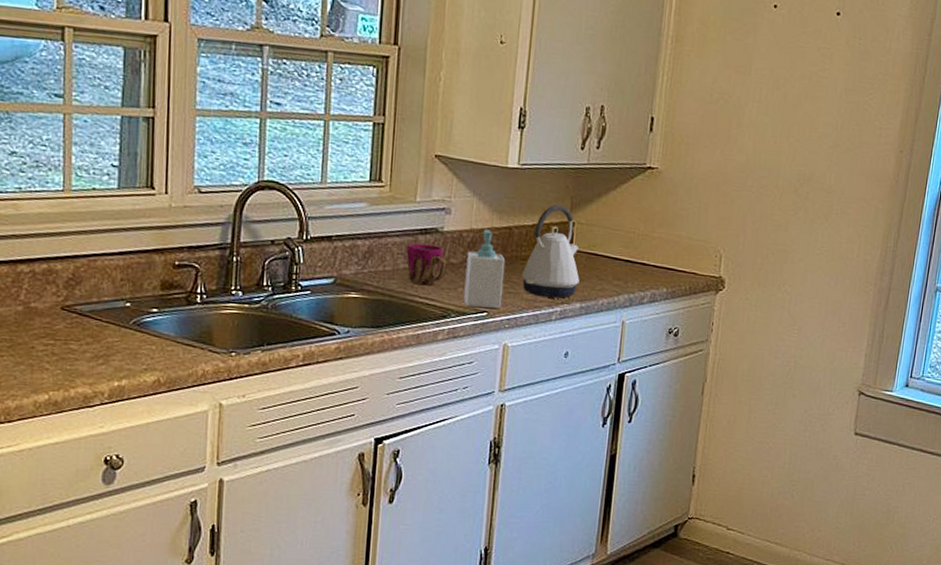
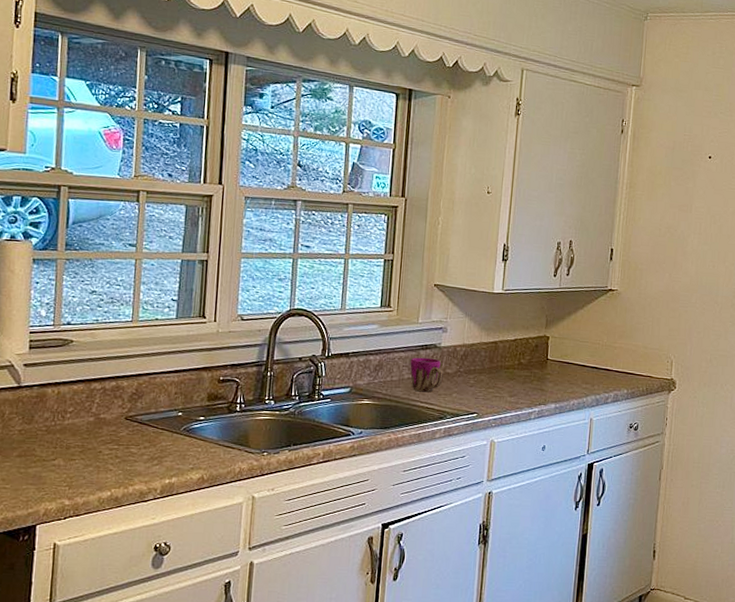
soap bottle: present [463,229,506,308] -> none [457,344,492,410]
kettle: present [521,204,580,299] -> none [505,322,554,401]

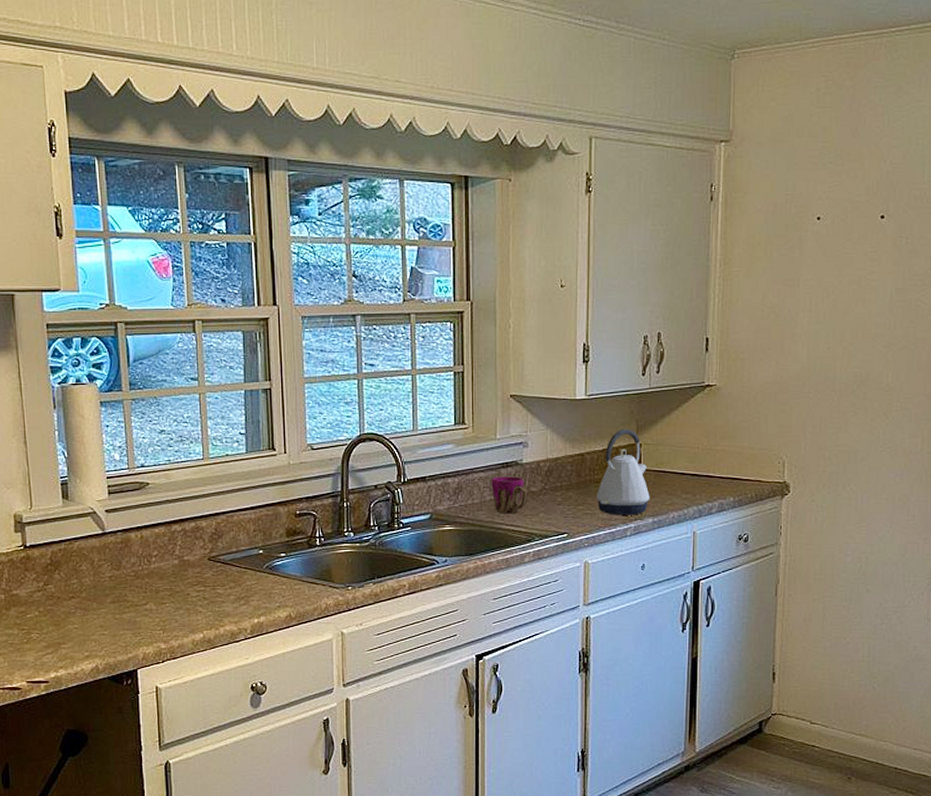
kettle: none [505,322,554,401] -> present [596,428,650,515]

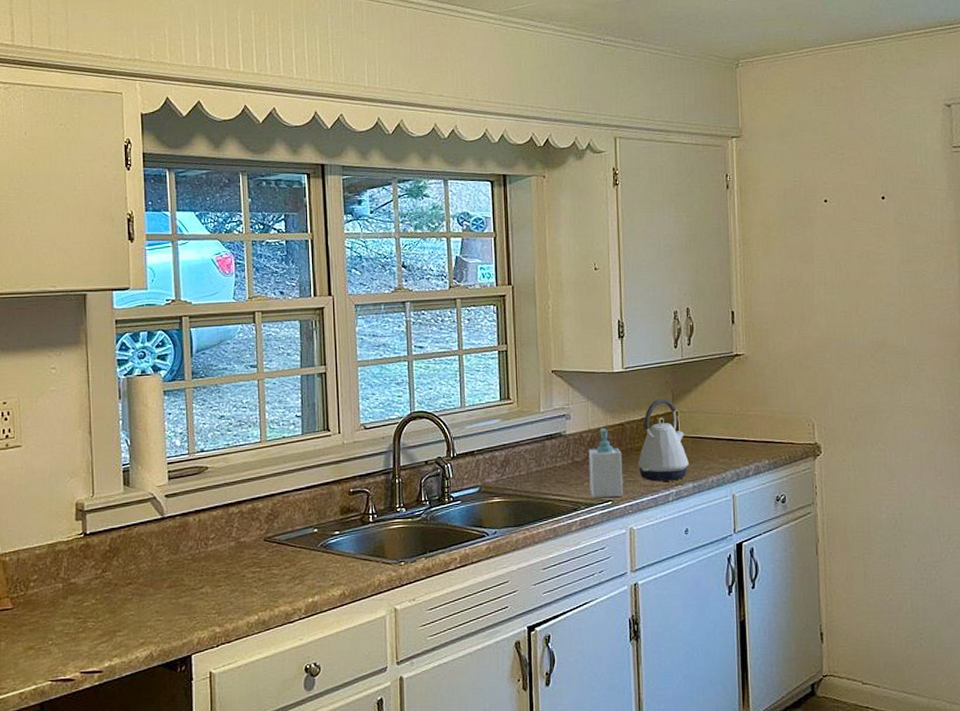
cup: present [491,476,528,514] -> none [537,447,572,484]
soap bottle: none [545,457,581,530] -> present [588,428,623,499]

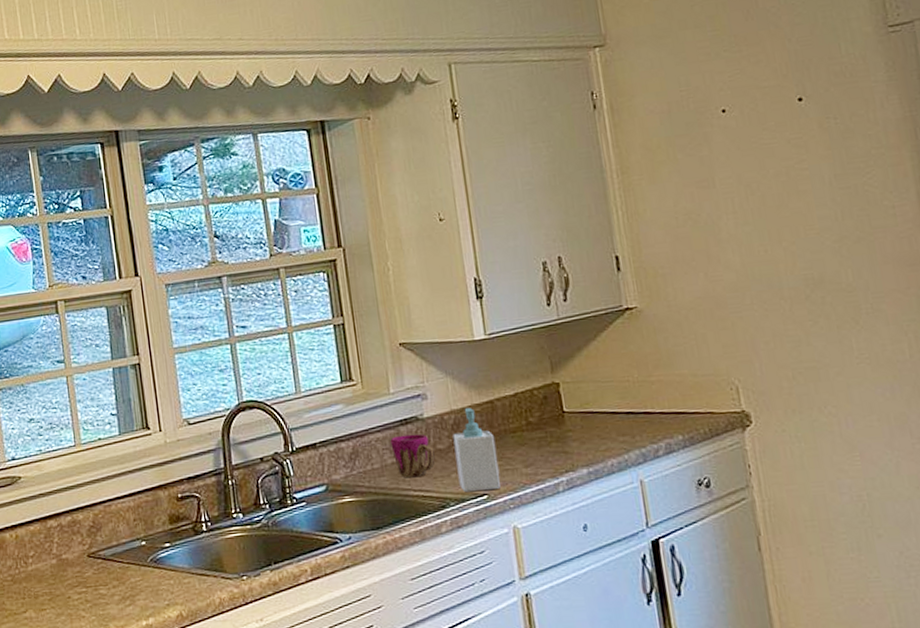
cup: none [537,447,572,484] -> present [390,433,435,478]
kettle: present [637,398,689,482] -> none [514,367,580,469]

